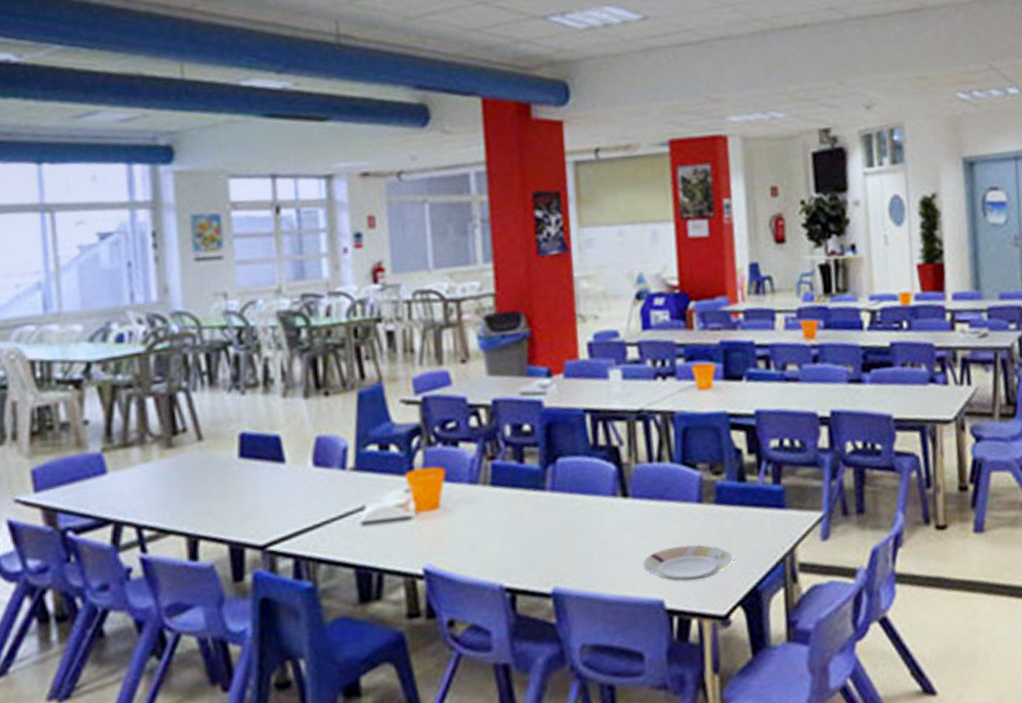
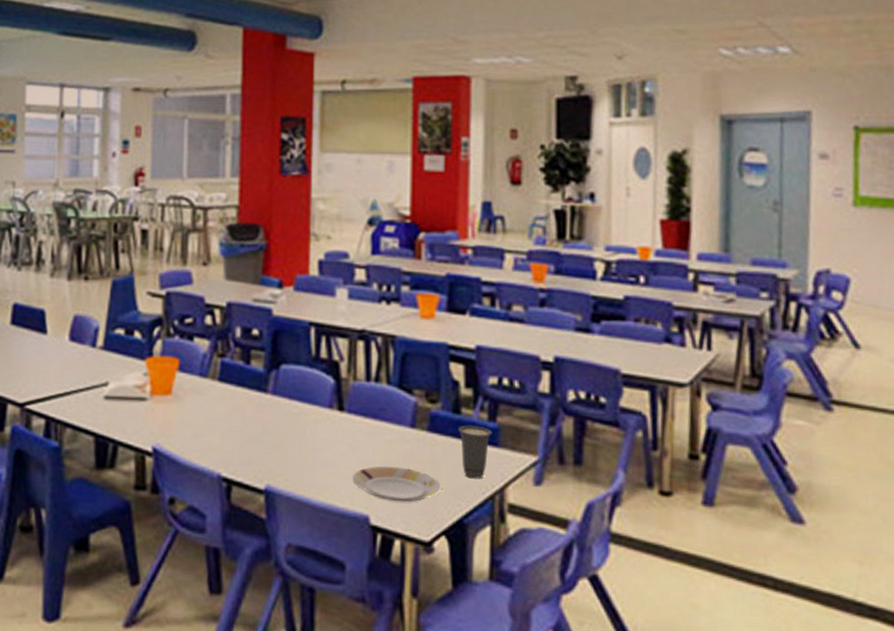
cup: none [744,490,778,545] -> present [458,425,493,479]

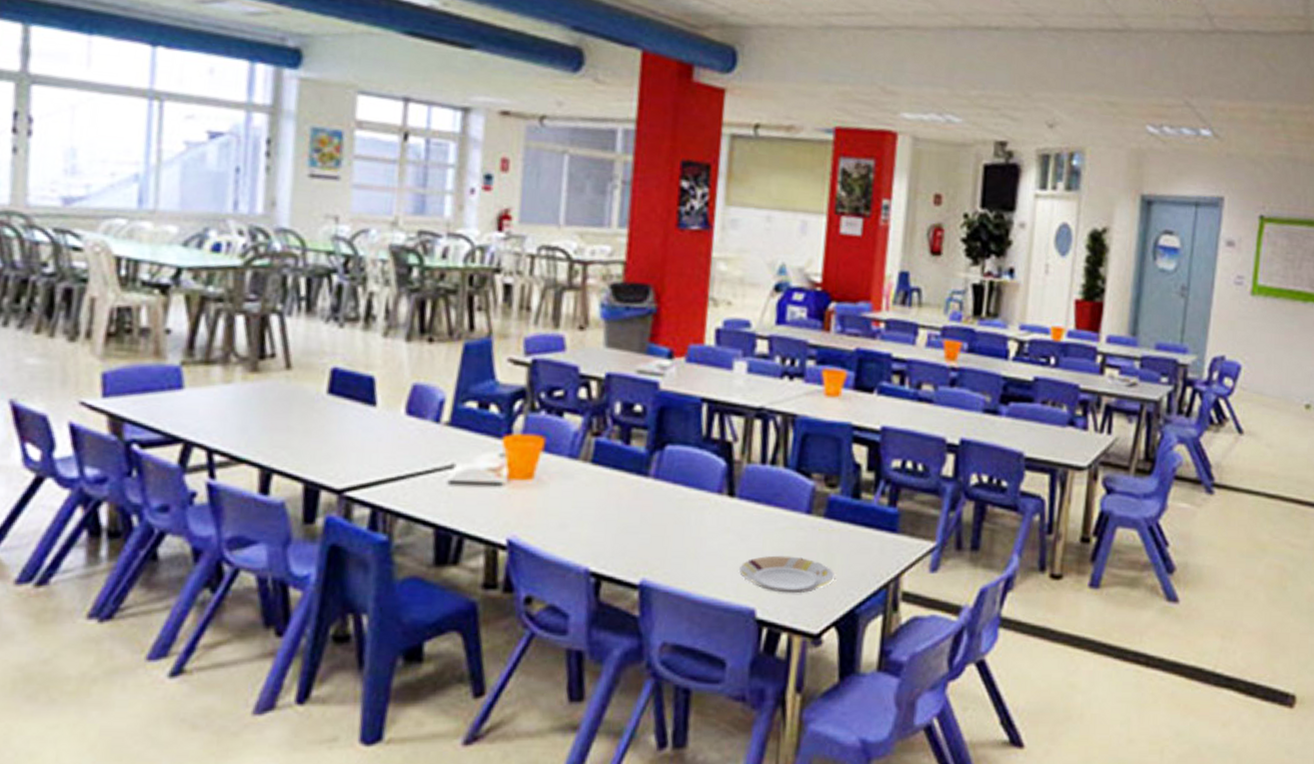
cup: present [458,425,493,479] -> none [856,510,892,567]

